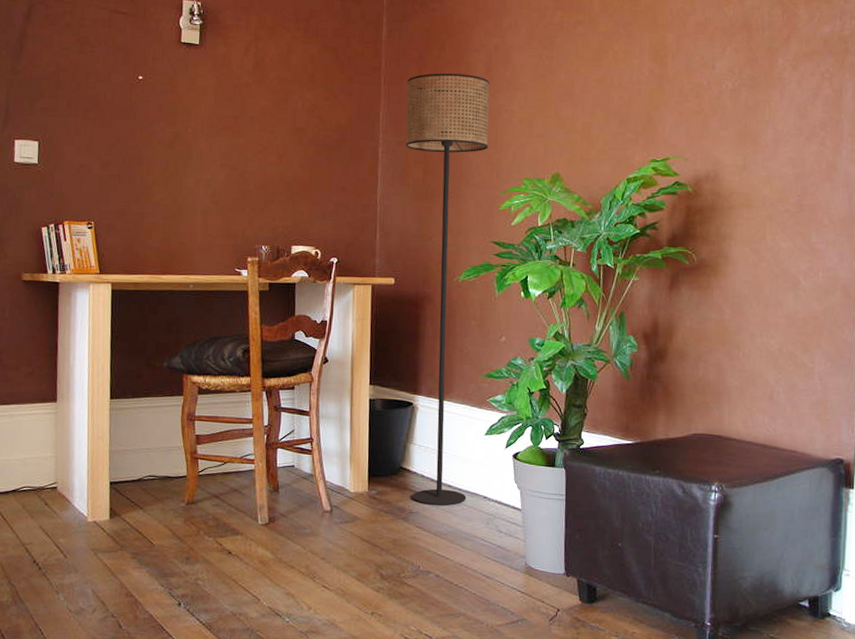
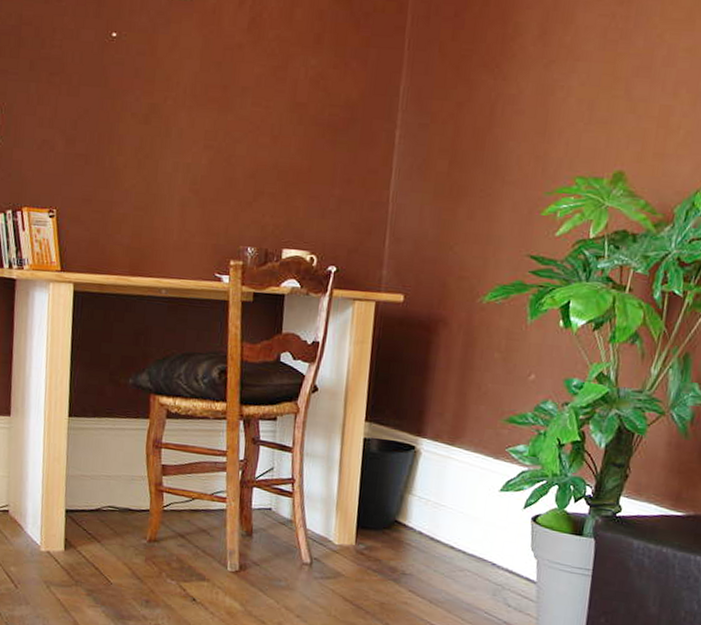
floor lamp: present [405,73,490,506] -> none [406,35,544,570]

